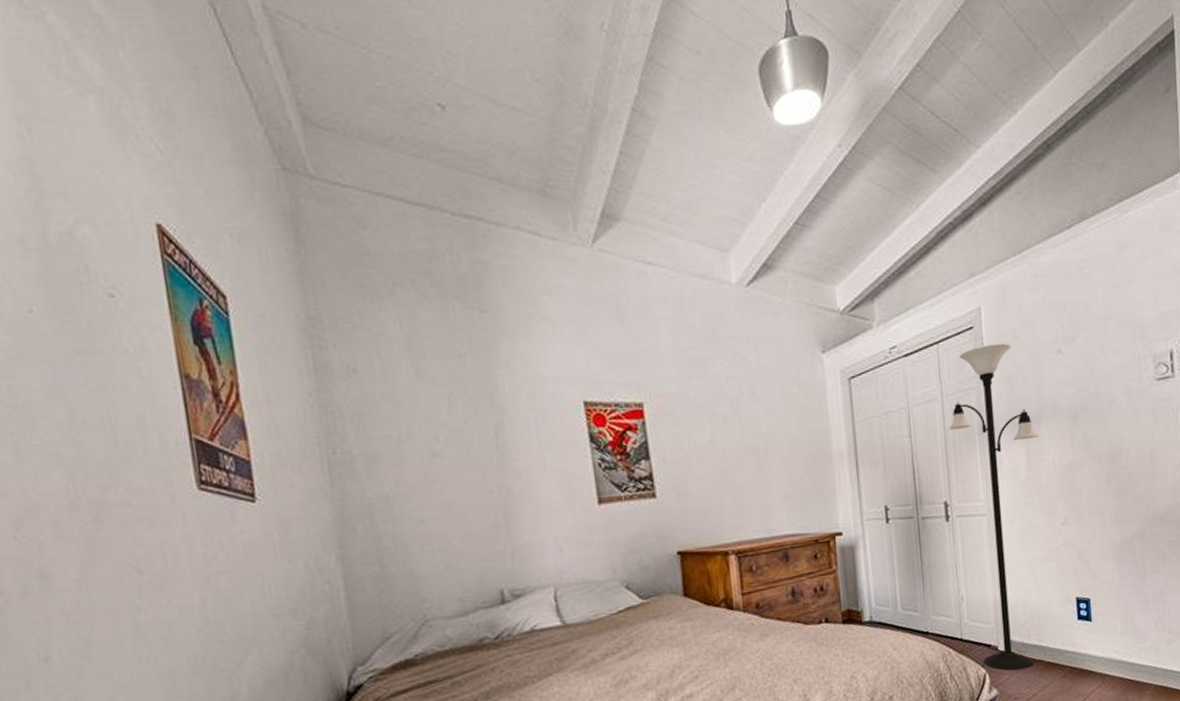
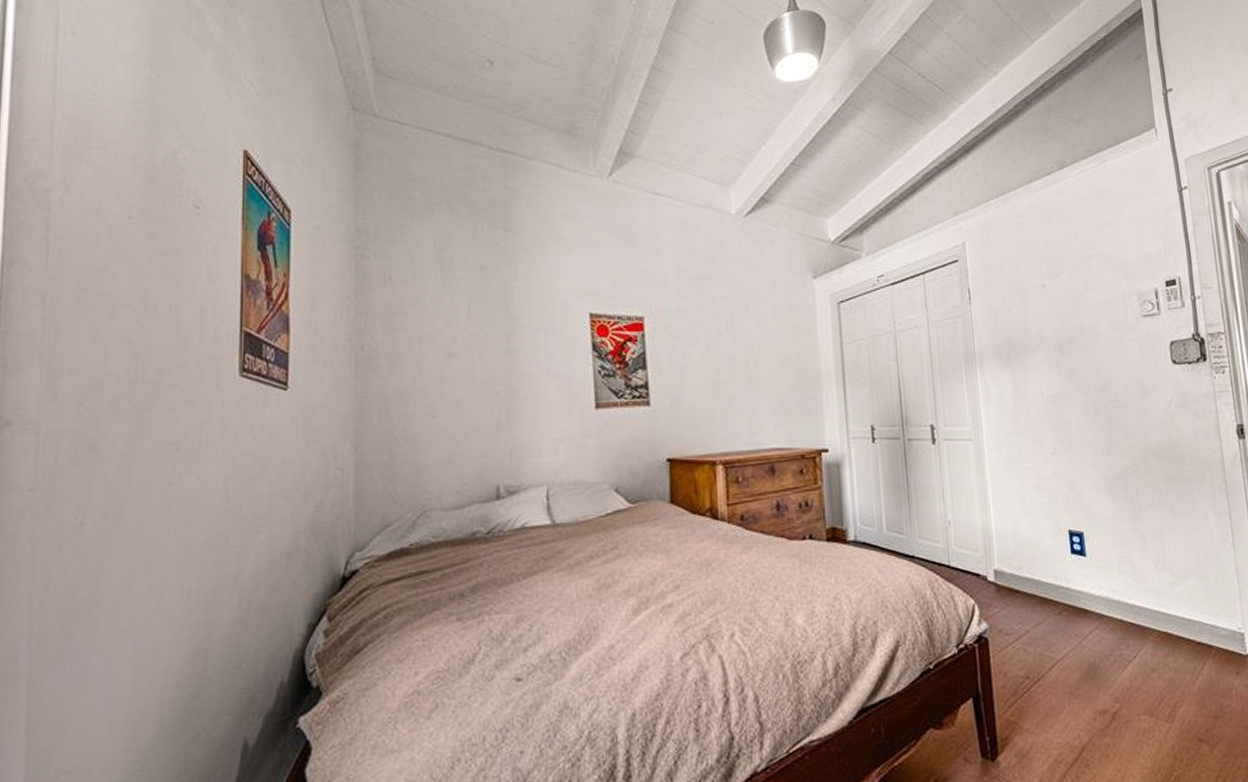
floor lamp: present [949,343,1039,671] -> none [935,276,1026,604]

